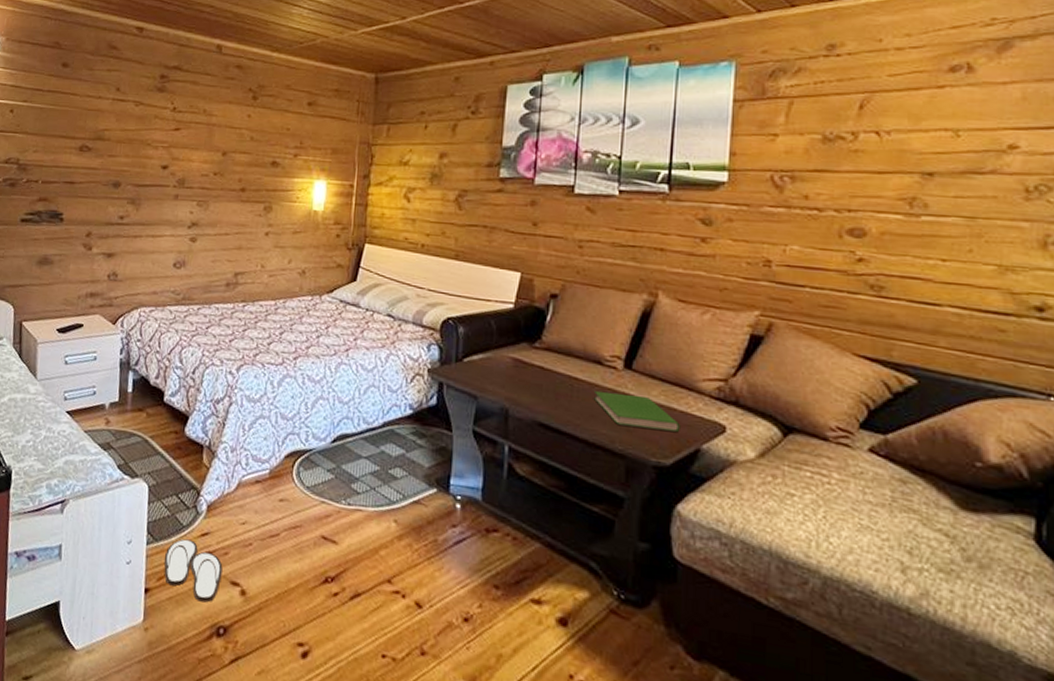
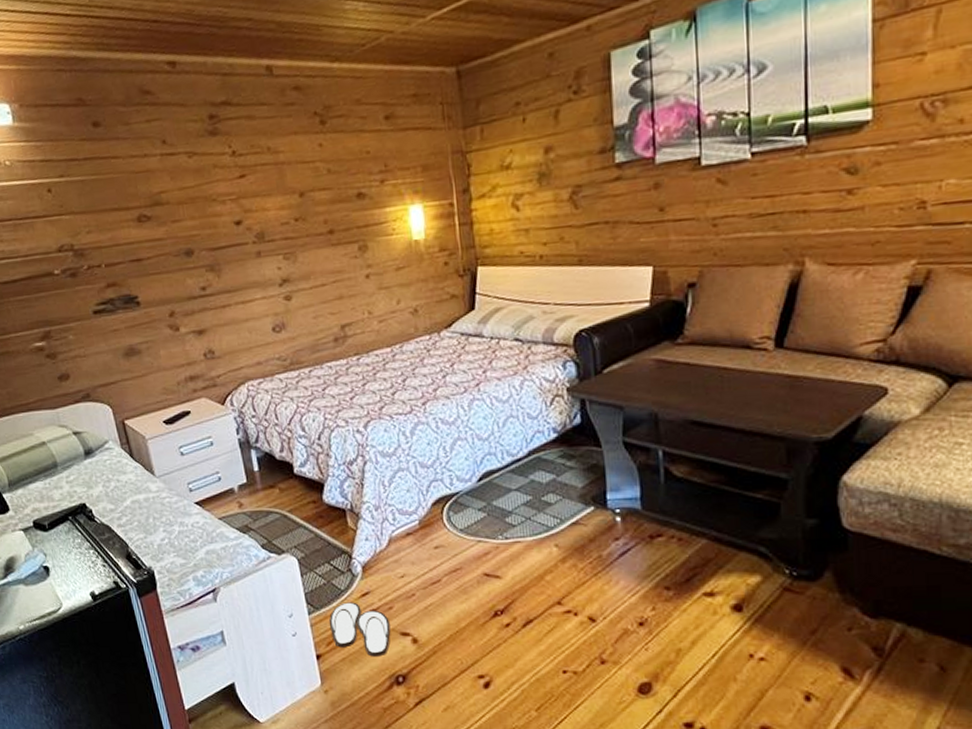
hardcover book: present [594,390,681,432] -> none [746,374,840,407]

